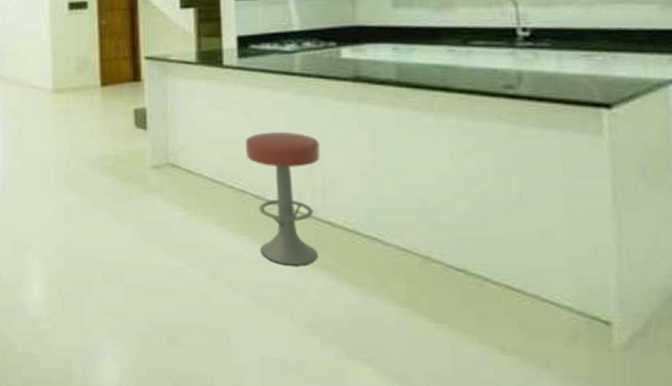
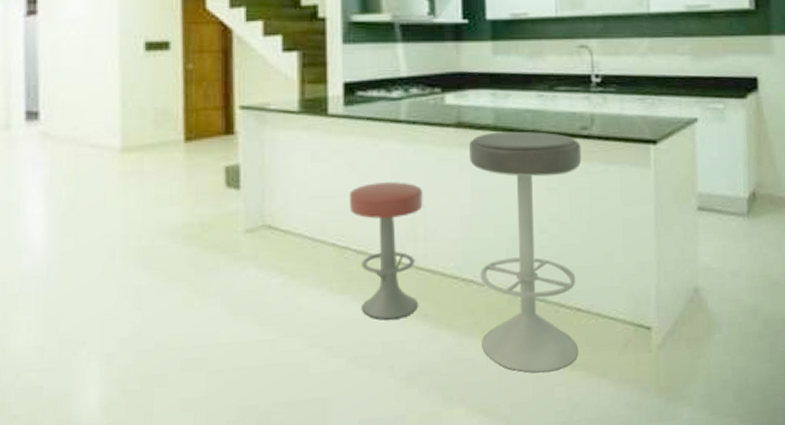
bar stool: none [368,87,510,350] -> present [468,131,582,373]

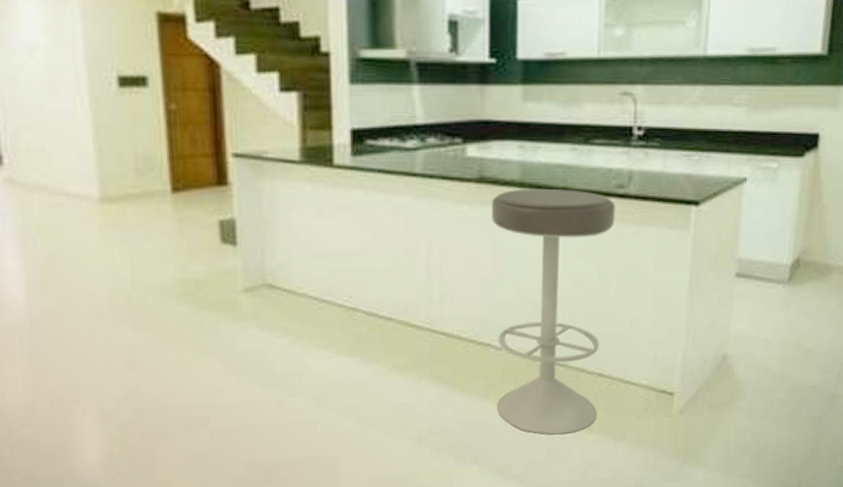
bar stool: present [348,182,423,320] -> none [357,241,439,382]

